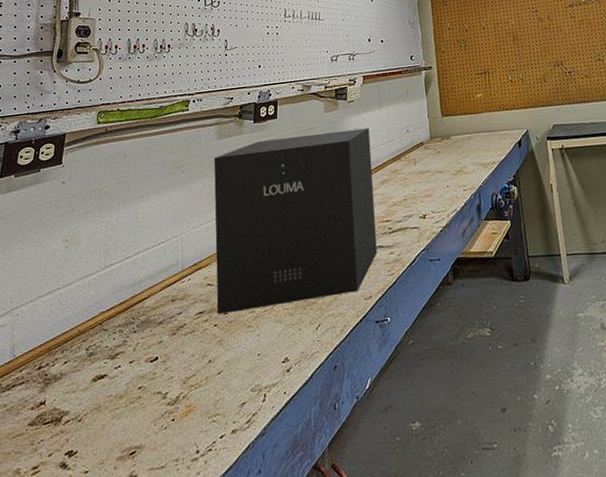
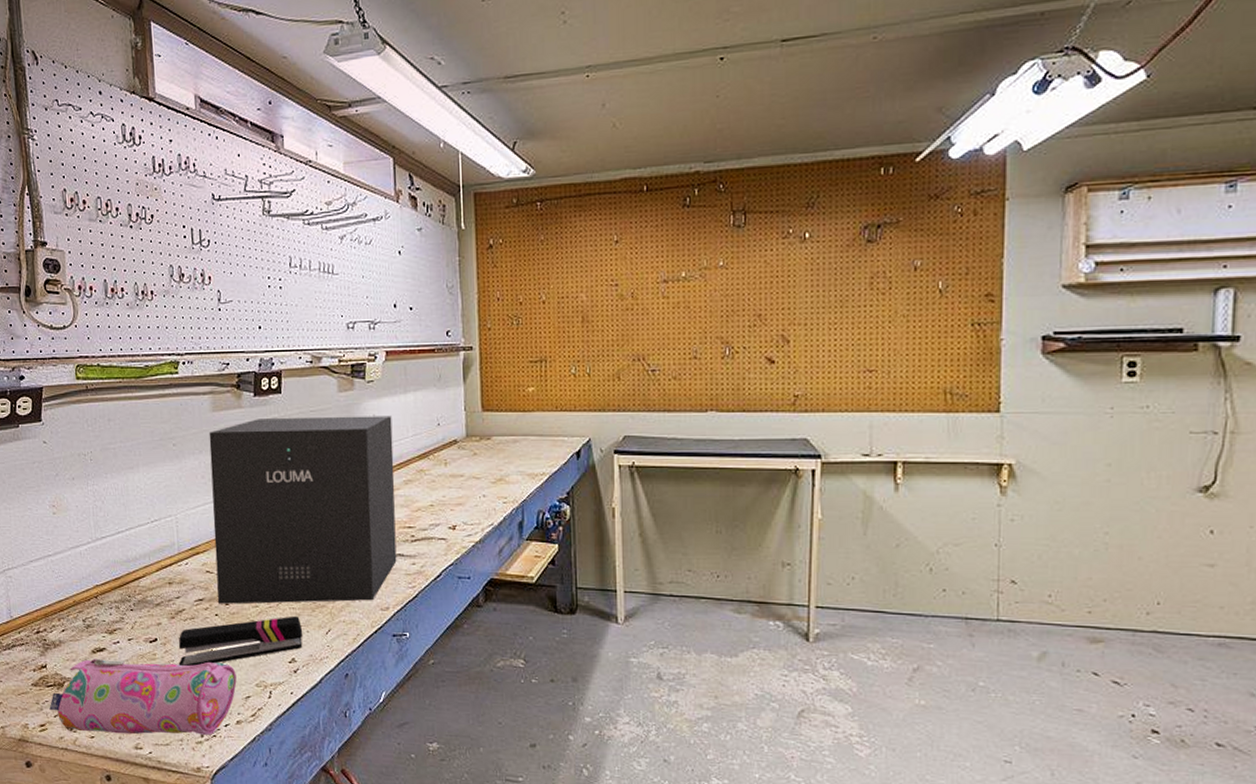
pencil case: none [44,372,233,467] -> present [49,658,237,735]
stapler: none [177,315,296,382] -> present [178,615,303,667]

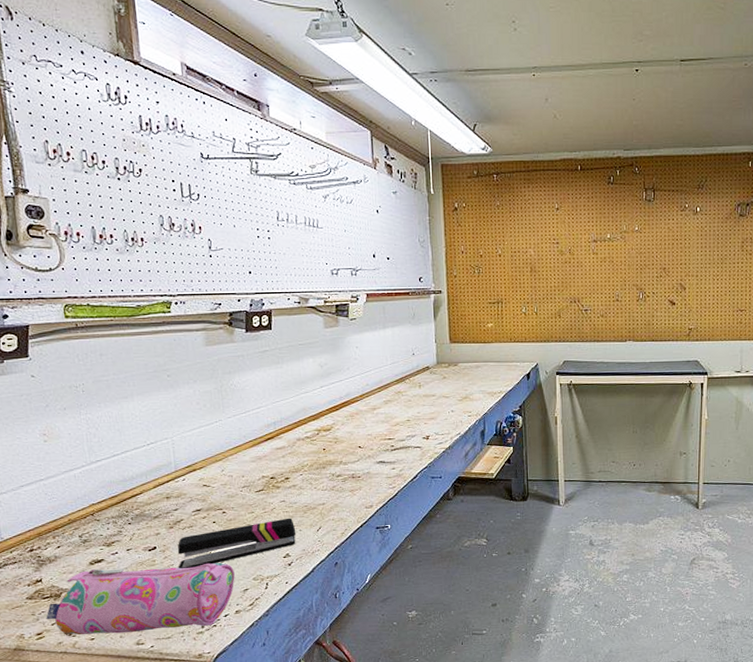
speaker: present [209,415,397,604] -> none [202,347,379,513]

